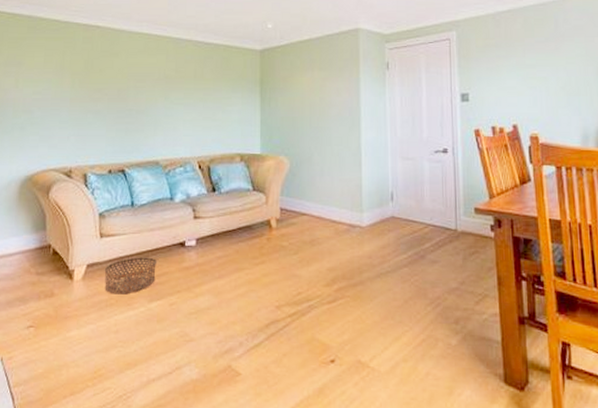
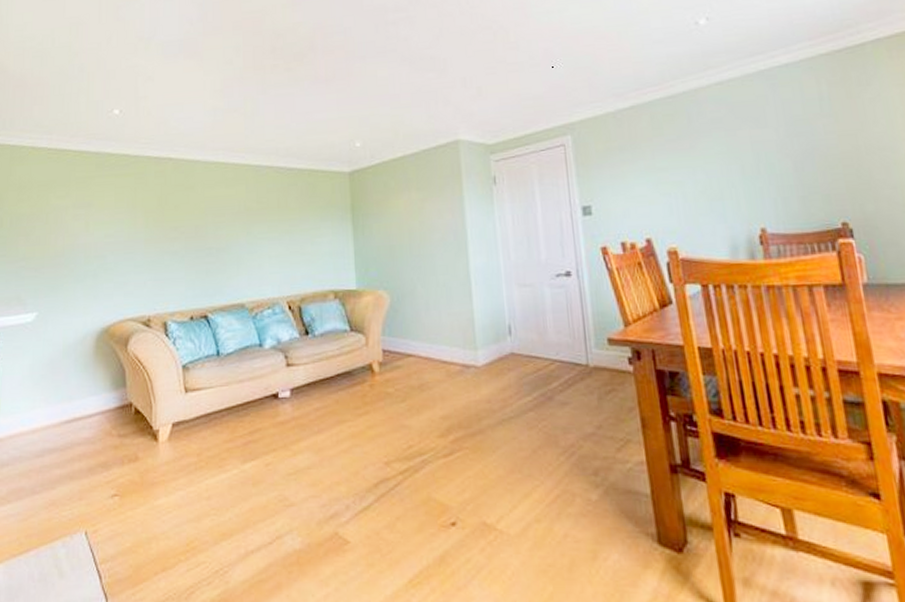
basket: present [104,257,158,295] -> none [191,412,249,456]

